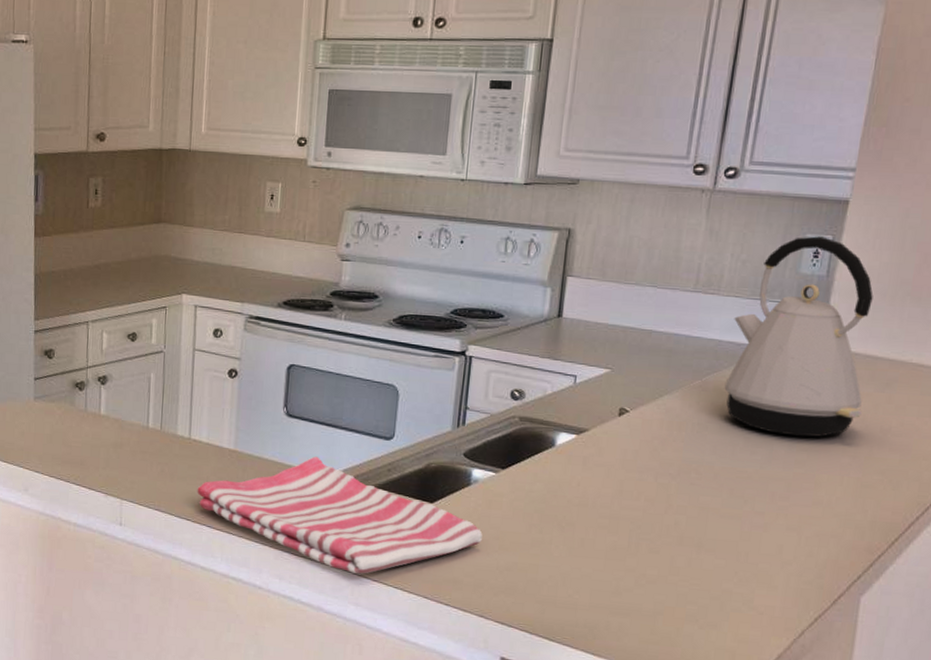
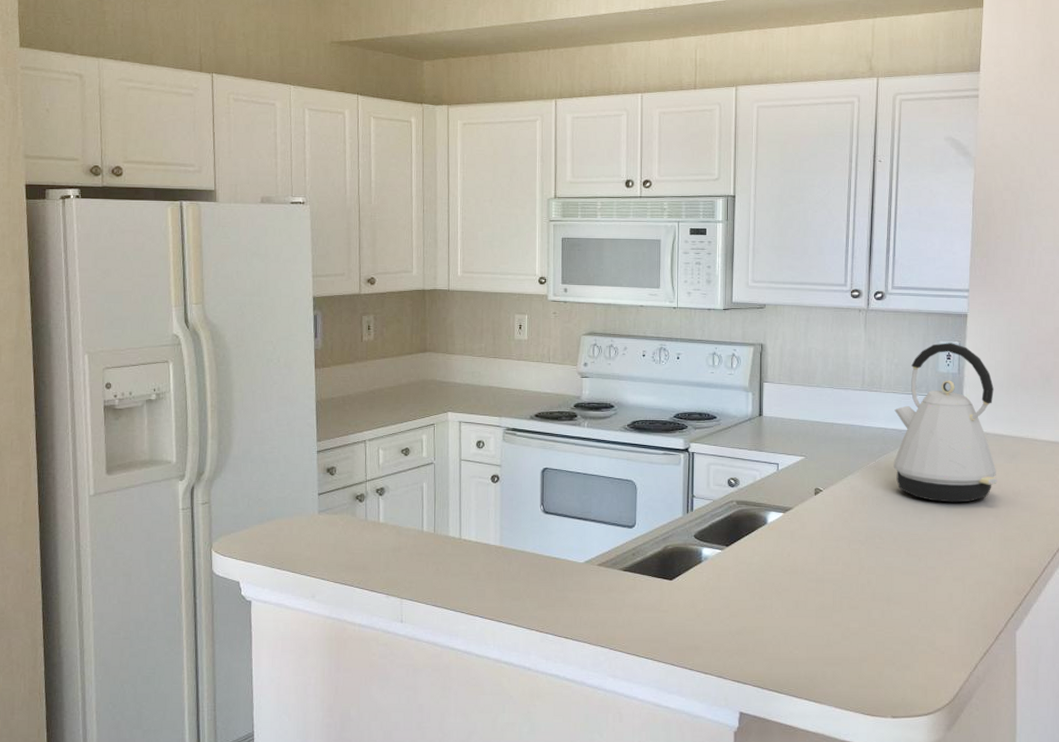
dish towel: present [197,456,482,574] -> none [469,547,715,648]

